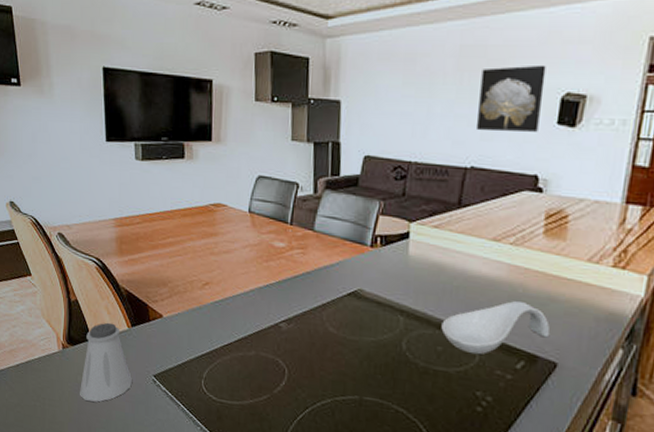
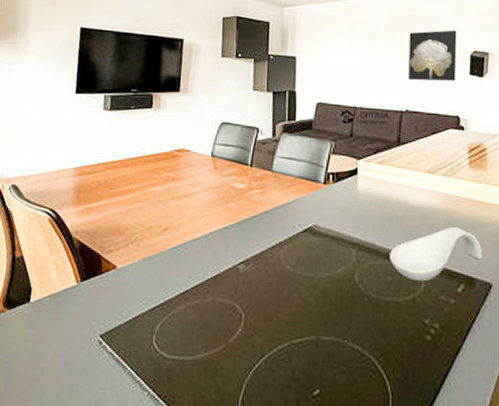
saltshaker: present [80,322,132,402] -> none [10,279,75,375]

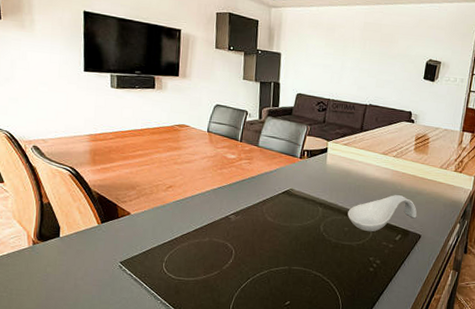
wall art: present [408,29,457,81] -> none [374,39,418,83]

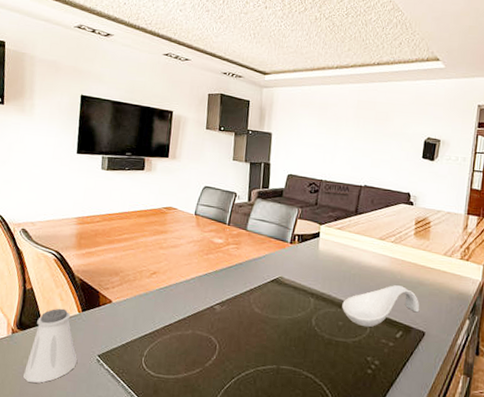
saltshaker: none [48,220,100,288] -> present [23,308,77,383]

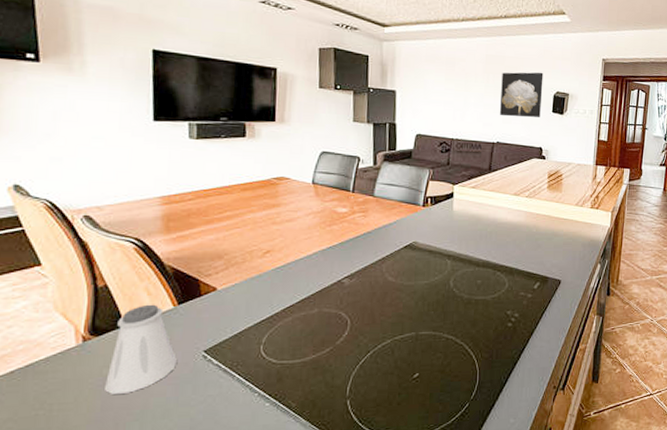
spoon rest: present [342,285,420,327] -> none [480,239,555,282]
wall art: none [369,117,415,163] -> present [500,72,543,117]

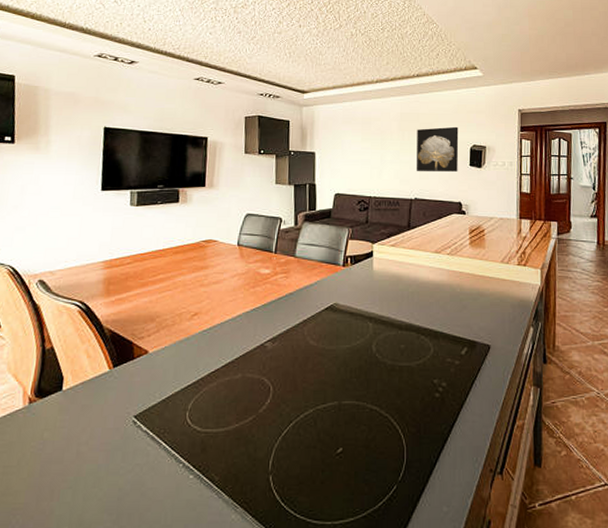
saltshaker: present [105,304,177,394] -> none [44,367,109,459]

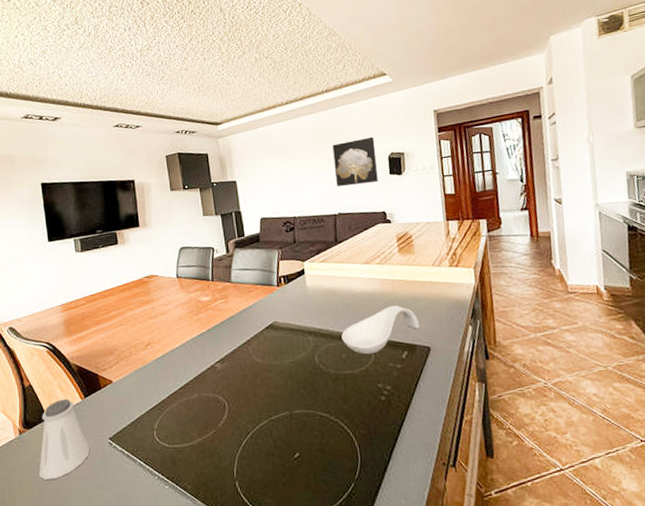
saltshaker: none [44,367,109,459] -> present [39,398,90,480]
spoon rest: none [403,299,483,346] -> present [341,305,420,354]

